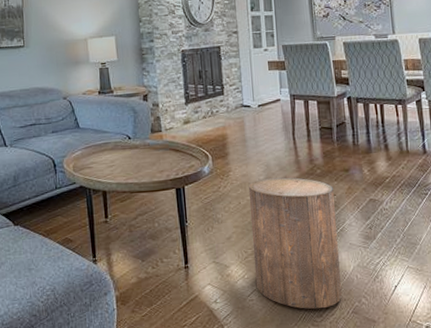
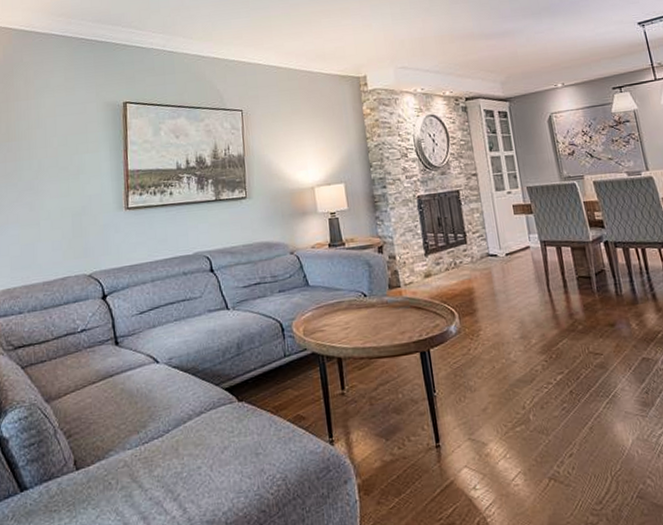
stool: present [248,177,342,310] -> none [502,335,623,495]

